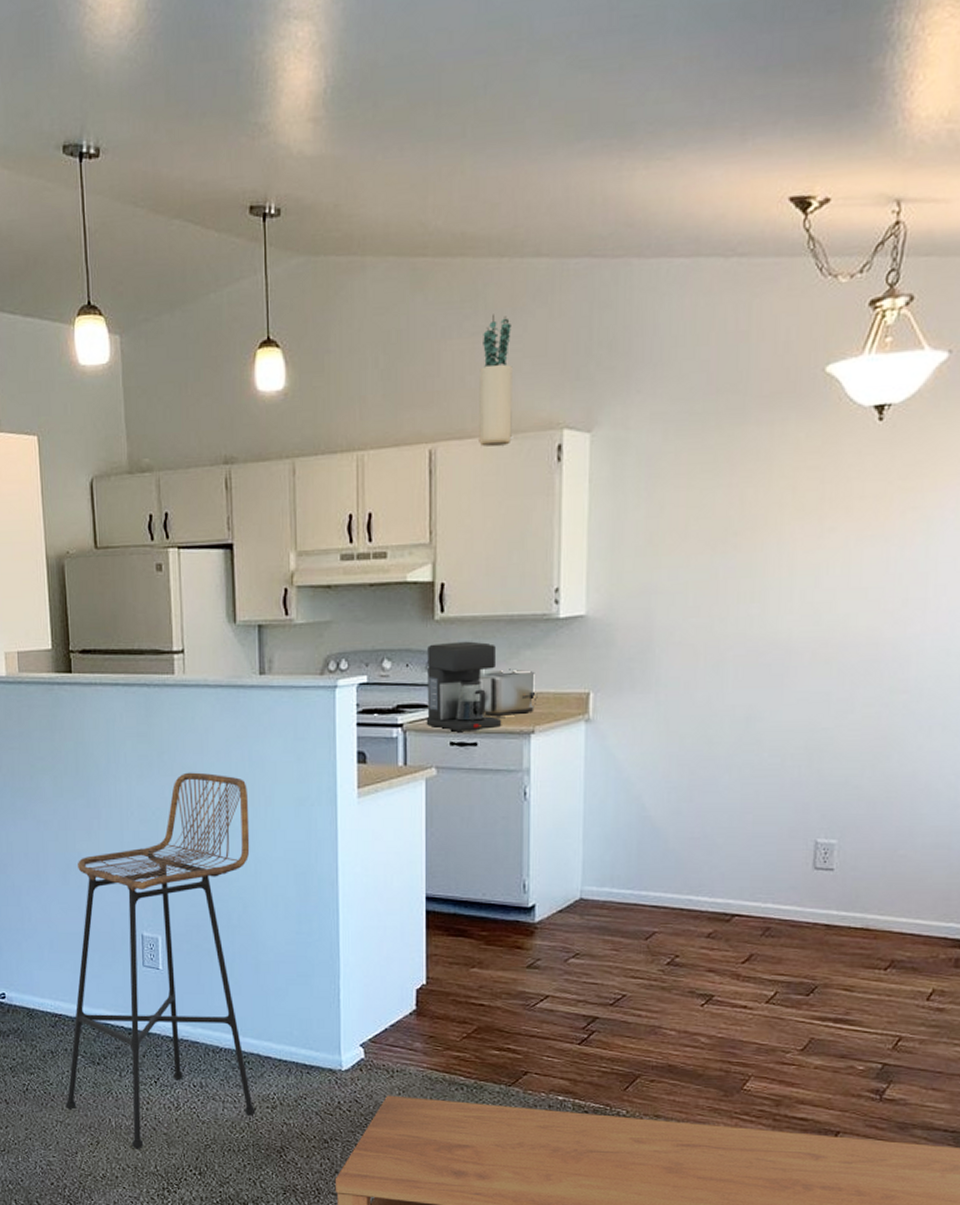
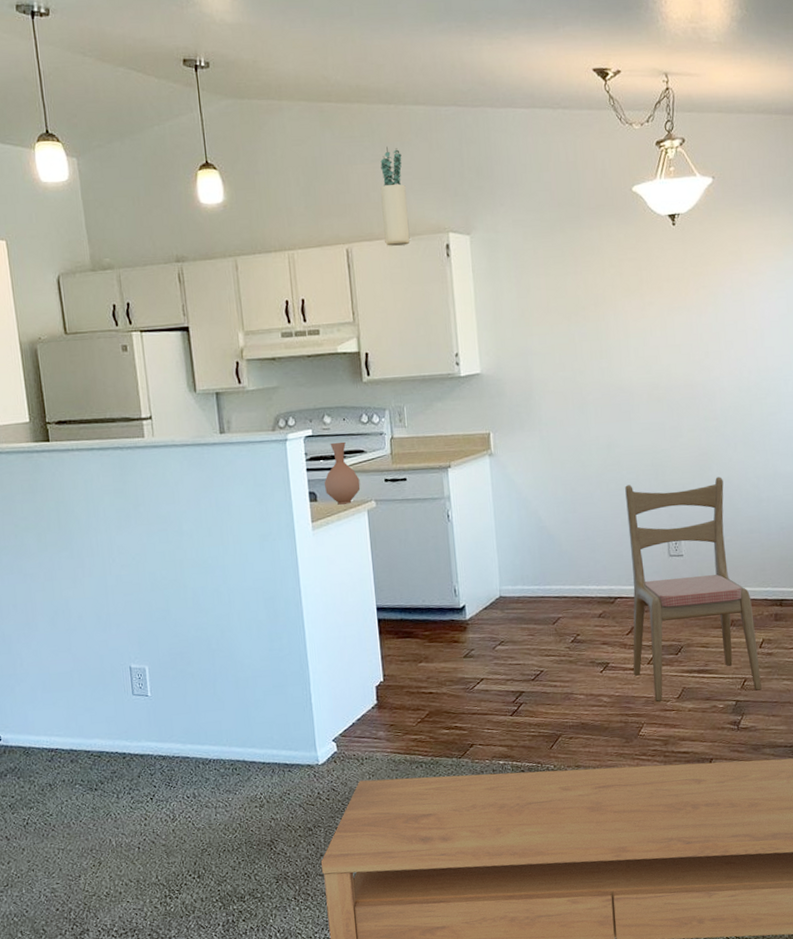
bar stool: present [65,772,256,1148] -> none [64,519,246,863]
vase: none [376,692,420,769] -> present [324,441,361,505]
coffee maker: present [426,641,501,732] -> none [359,397,424,471]
toaster: present [480,670,538,719] -> none [403,418,450,458]
dining chair: none [745,770,924,1054] -> present [625,477,762,702]

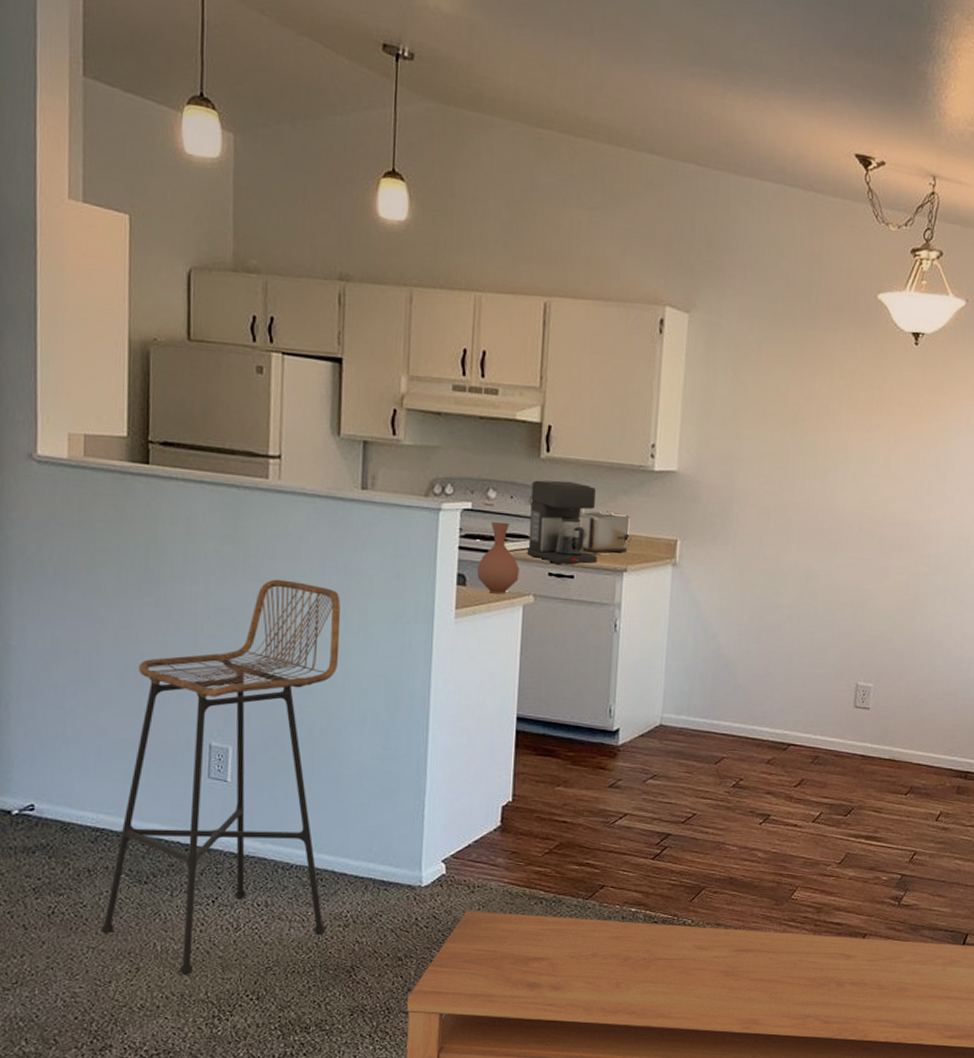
bar stool: none [64,519,246,863] -> present [100,579,341,974]
coffee maker: none [359,397,424,471] -> present [526,480,597,564]
vase: present [380,146,410,246] -> none [590,194,625,311]
toaster: none [403,418,450,458] -> present [580,511,632,555]
dining chair: present [625,477,762,702] -> none [795,622,935,866]

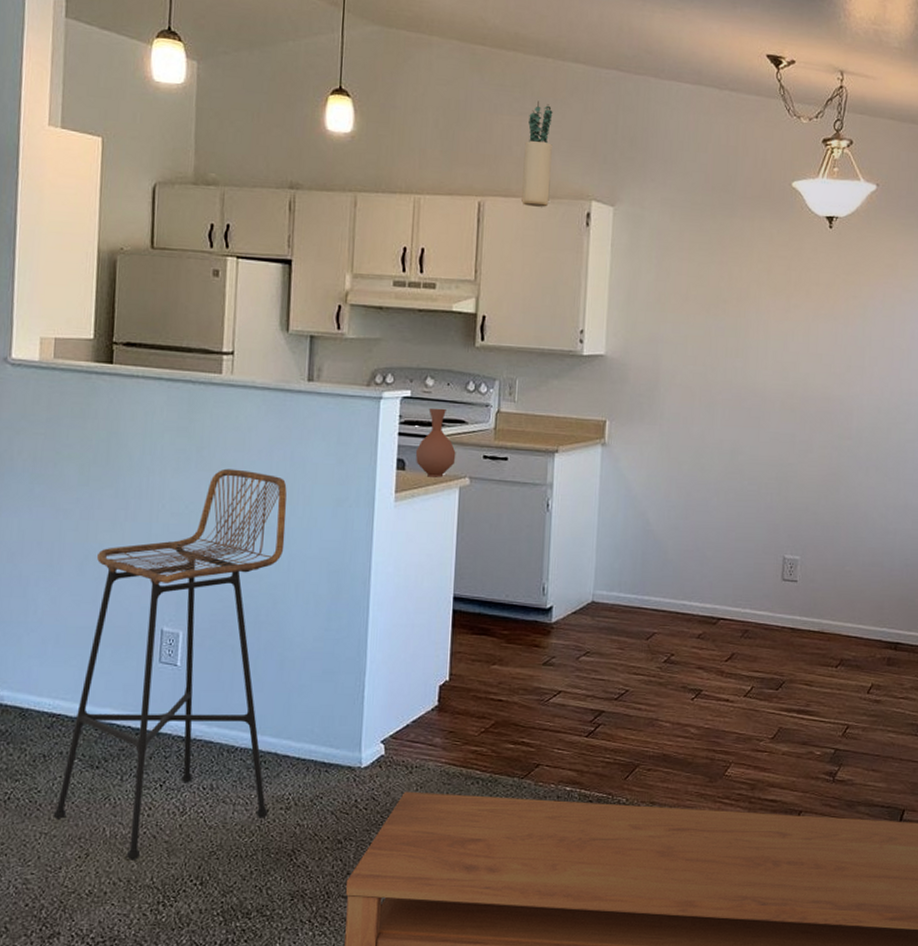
coffee maker: present [526,480,597,564] -> none [462,367,529,447]
toaster: present [580,511,632,555] -> none [513,395,562,438]
vase: none [590,194,625,311] -> present [521,100,553,207]

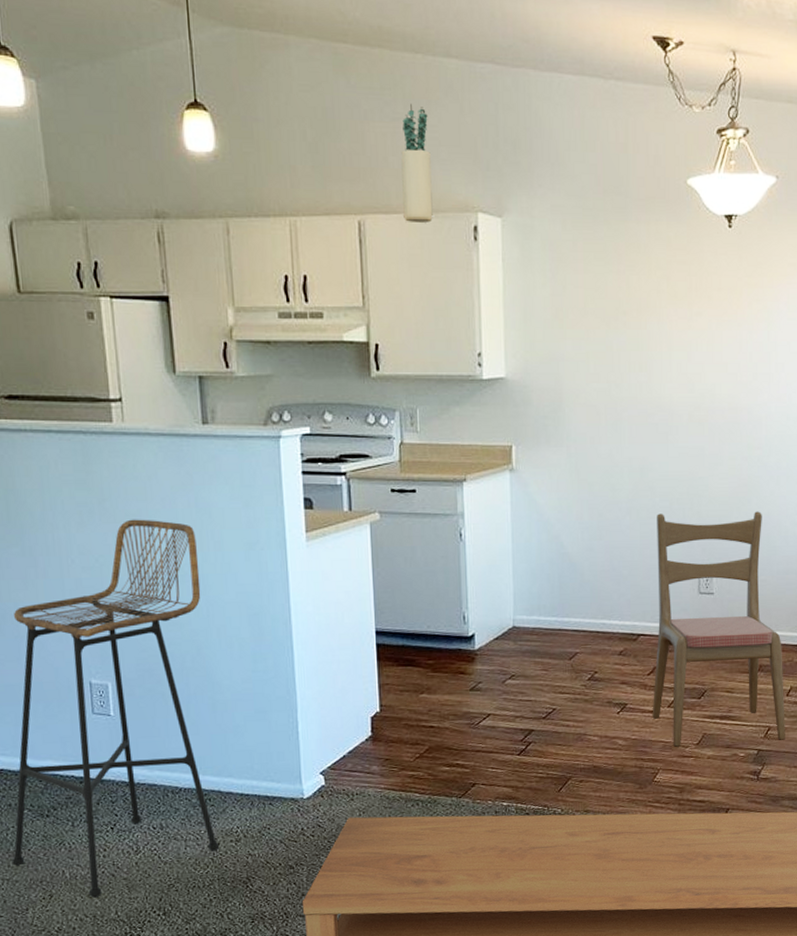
vase: present [415,408,456,478] -> none [321,443,363,514]
dining chair: none [727,497,865,740] -> present [652,511,785,747]

